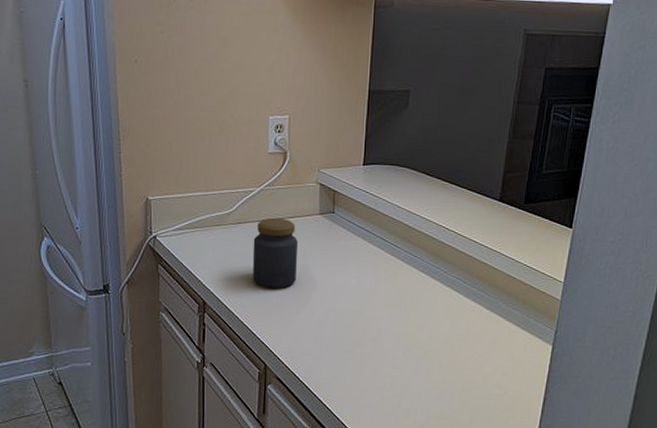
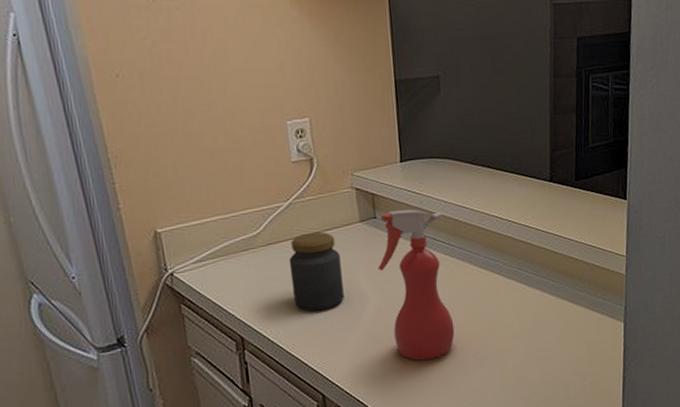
spray bottle: none [329,208,396,349] -> present [378,209,455,361]

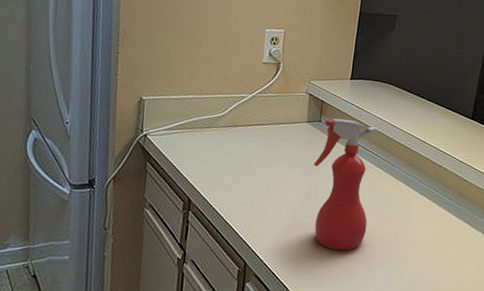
jar: present [288,231,344,312] -> none [239,122,285,190]

